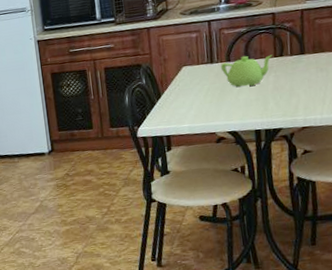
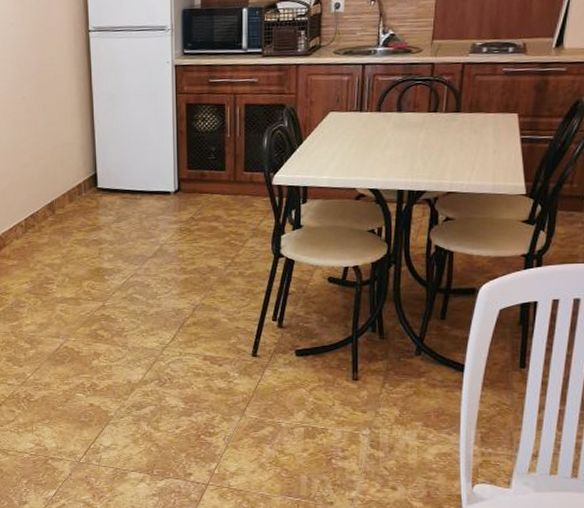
teapot: present [220,54,273,88] -> none [369,107,427,142]

